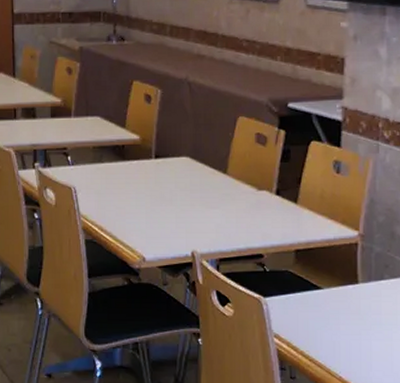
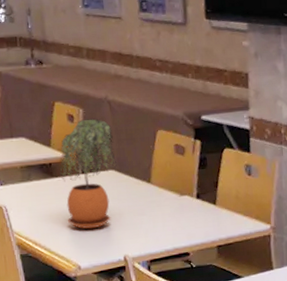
potted plant: none [132,100,192,219] -> present [60,118,117,230]

